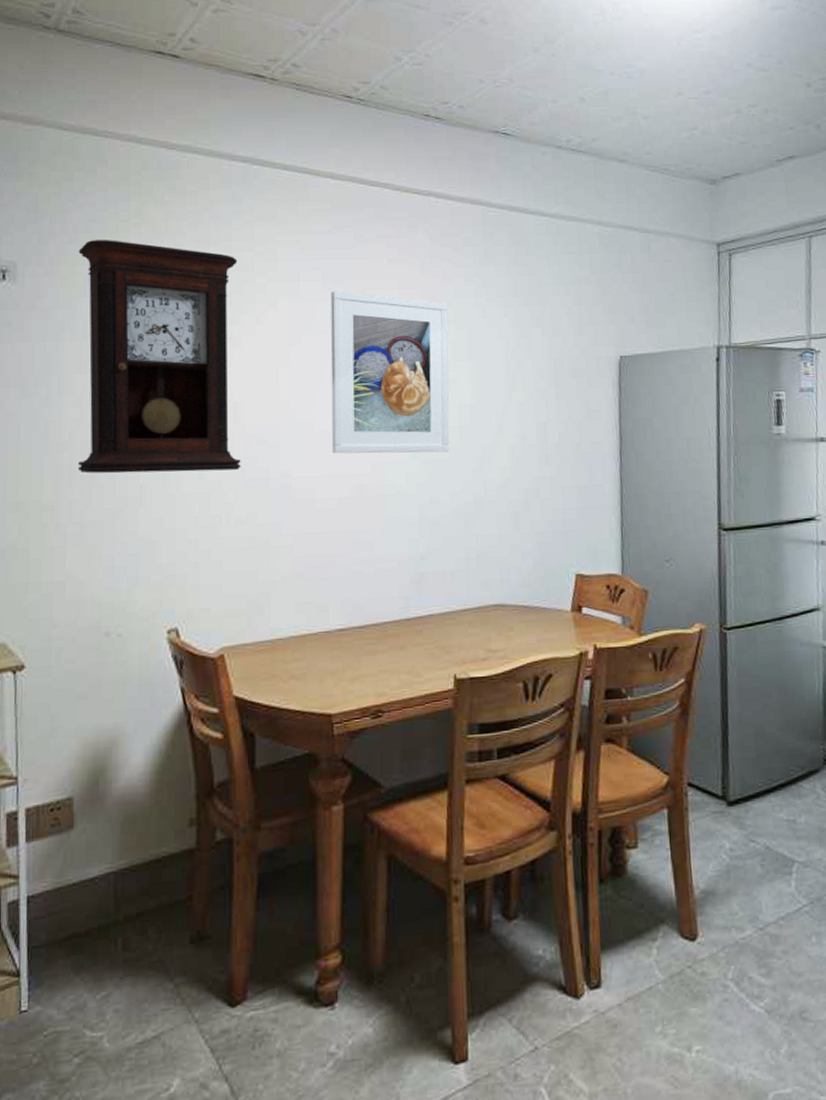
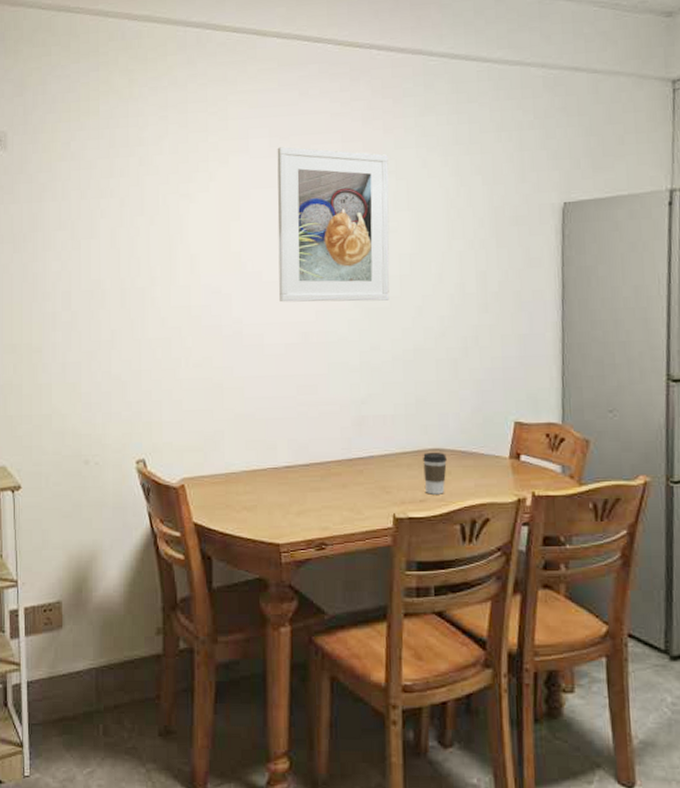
pendulum clock: present [78,239,241,474] -> none [56,107,198,320]
coffee cup: none [484,607,509,652] -> present [423,452,447,495]

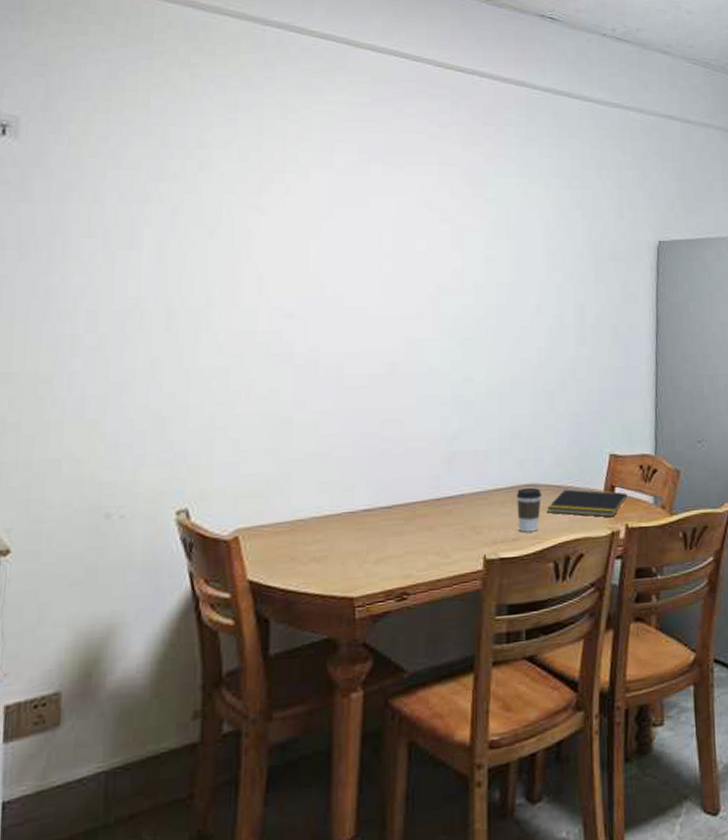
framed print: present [277,147,390,302] -> none [364,164,488,331]
notepad: none [453,455,534,485] -> present [547,489,628,518]

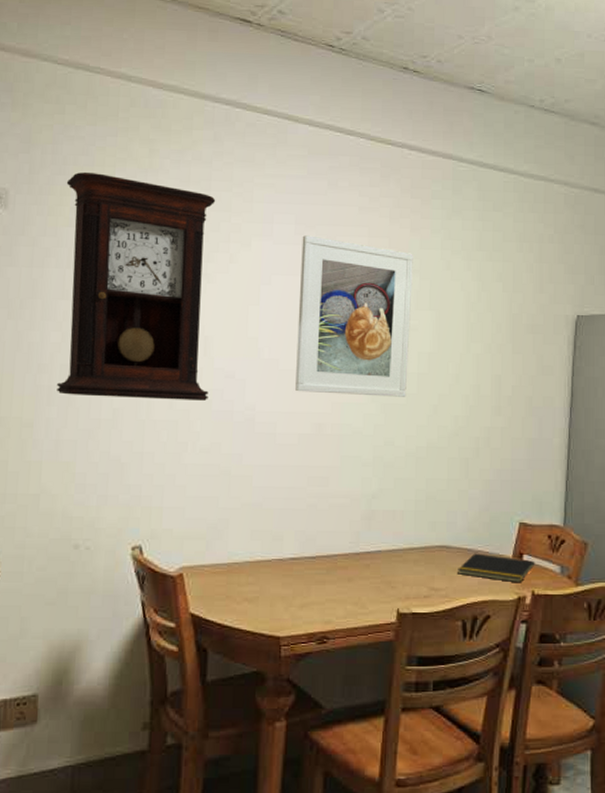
pendulum clock: none [82,97,269,345] -> present [57,171,216,401]
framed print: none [364,164,488,331] -> present [295,235,413,397]
coffee cup: present [517,487,541,533] -> none [429,548,453,591]

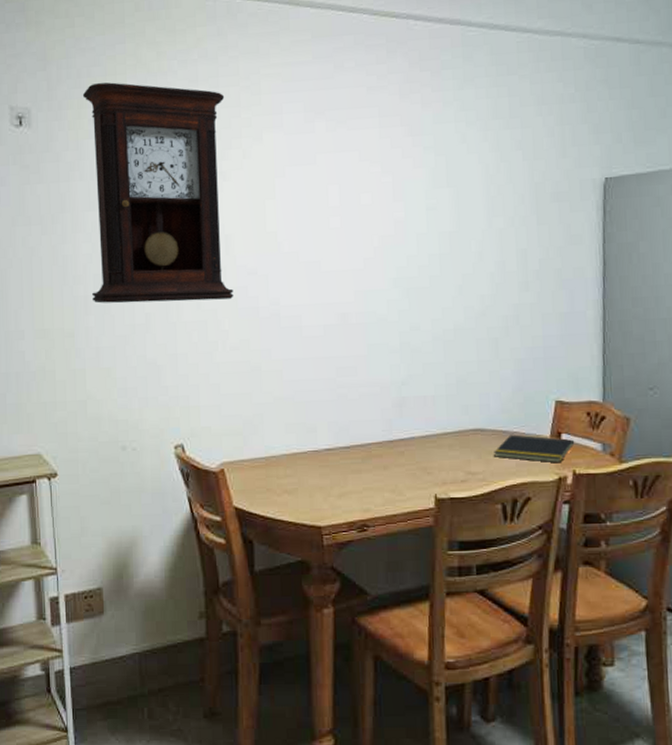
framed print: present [295,235,413,397] -> none [312,122,429,283]

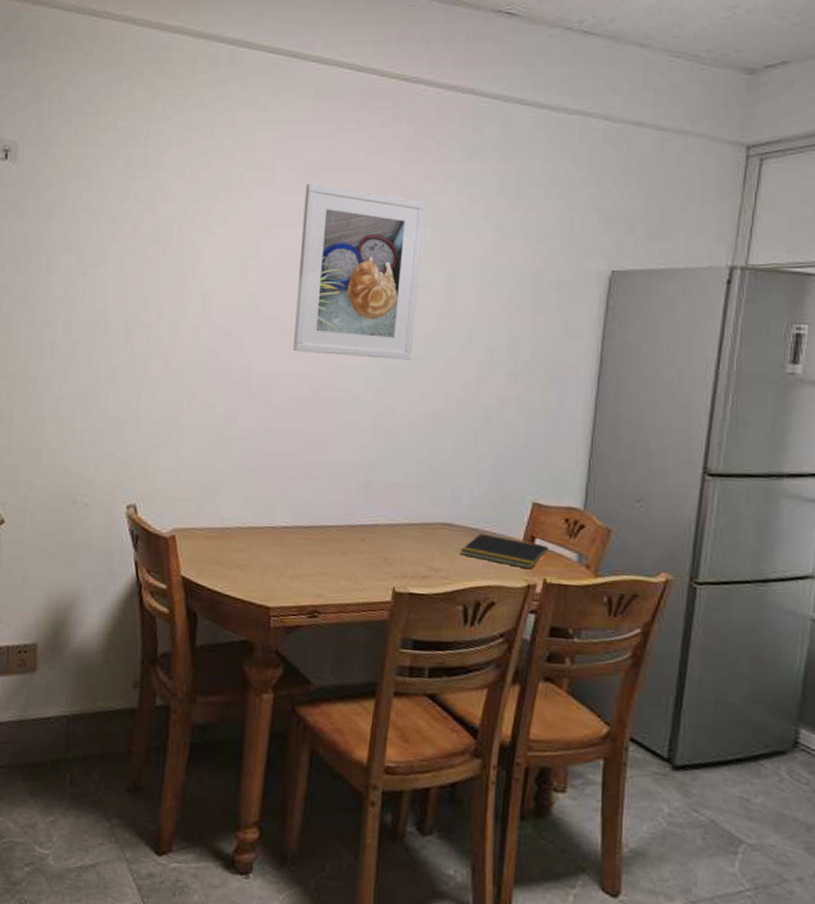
pendulum clock: present [82,82,234,304] -> none [59,121,218,359]
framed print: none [312,122,429,283] -> present [293,183,425,360]

